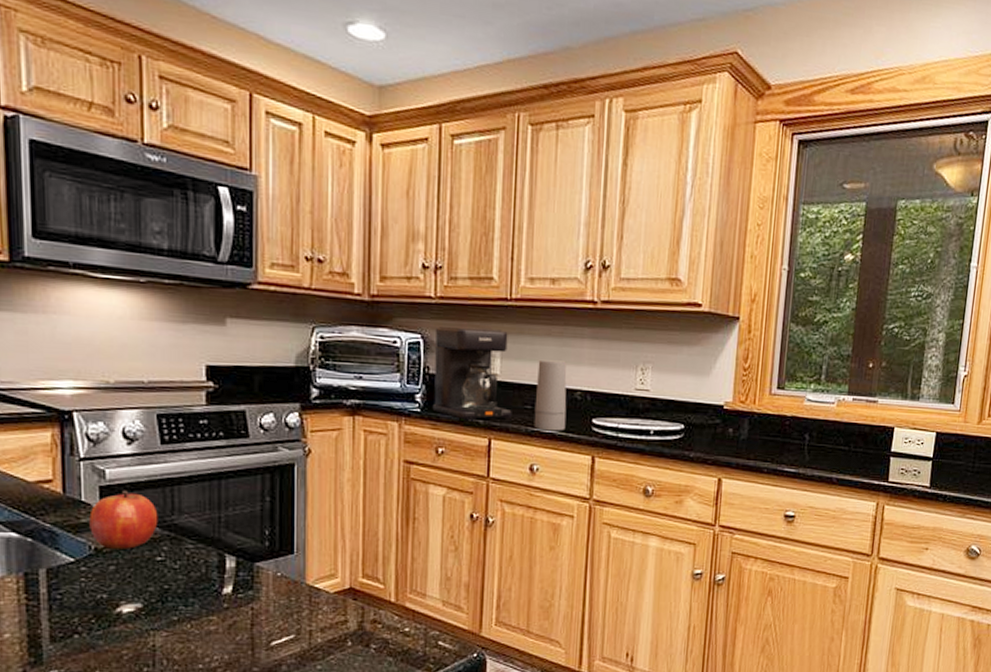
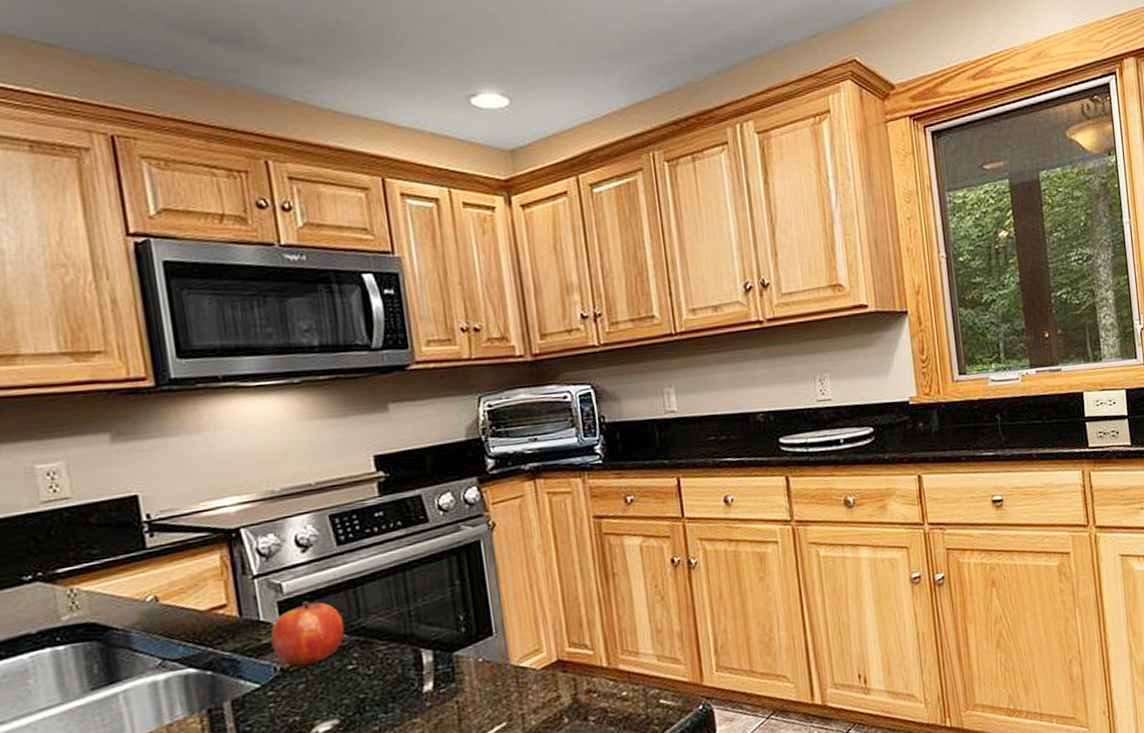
coffee maker: present [432,326,512,421] -> none [605,365,697,464]
canister: present [534,359,567,431] -> none [714,385,754,460]

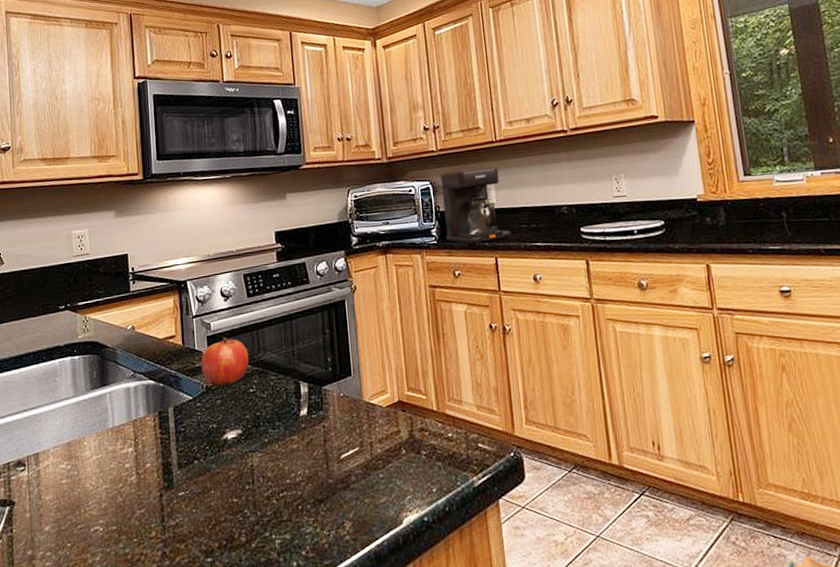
coffee maker: none [605,365,697,464] -> present [441,166,512,246]

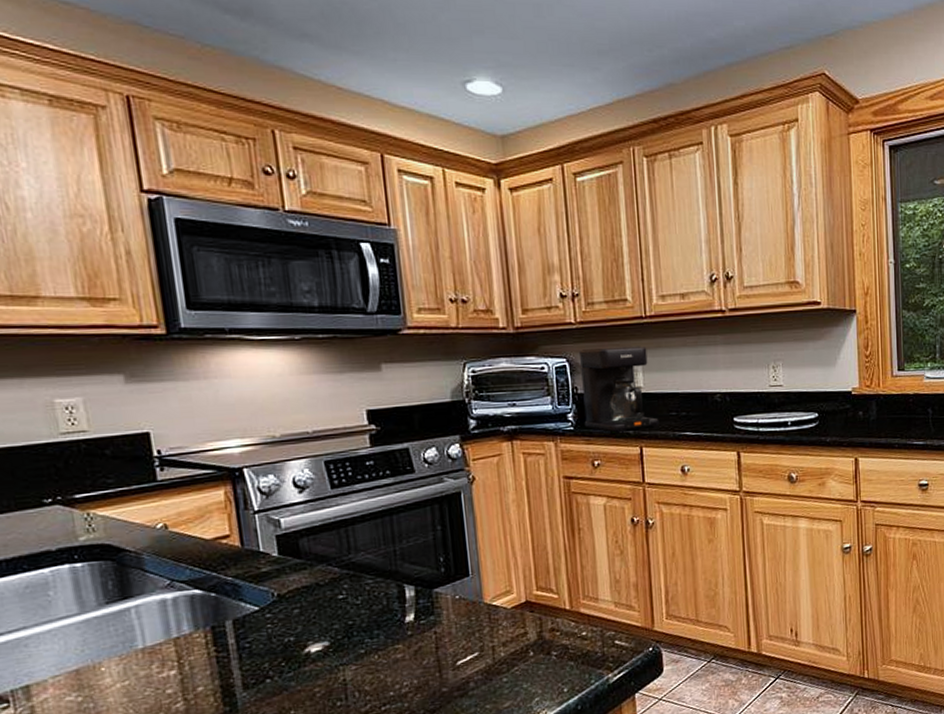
fruit: present [201,337,249,386] -> none [269,536,337,594]

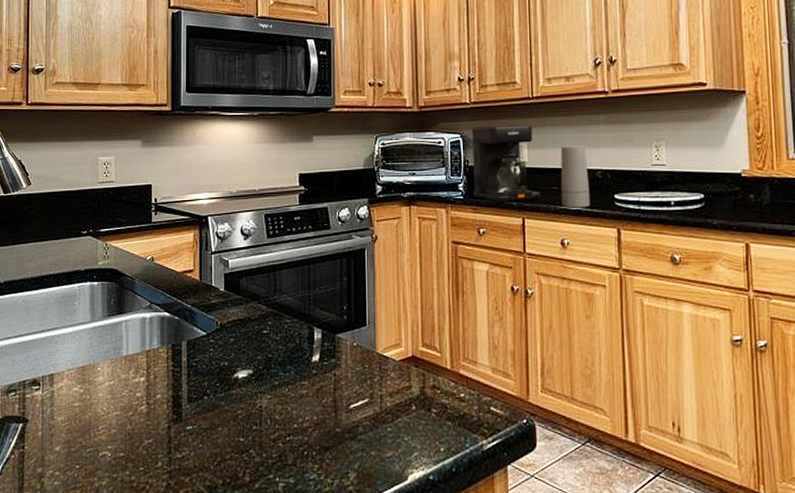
canister: none [678,368,710,434] -> present [560,145,590,208]

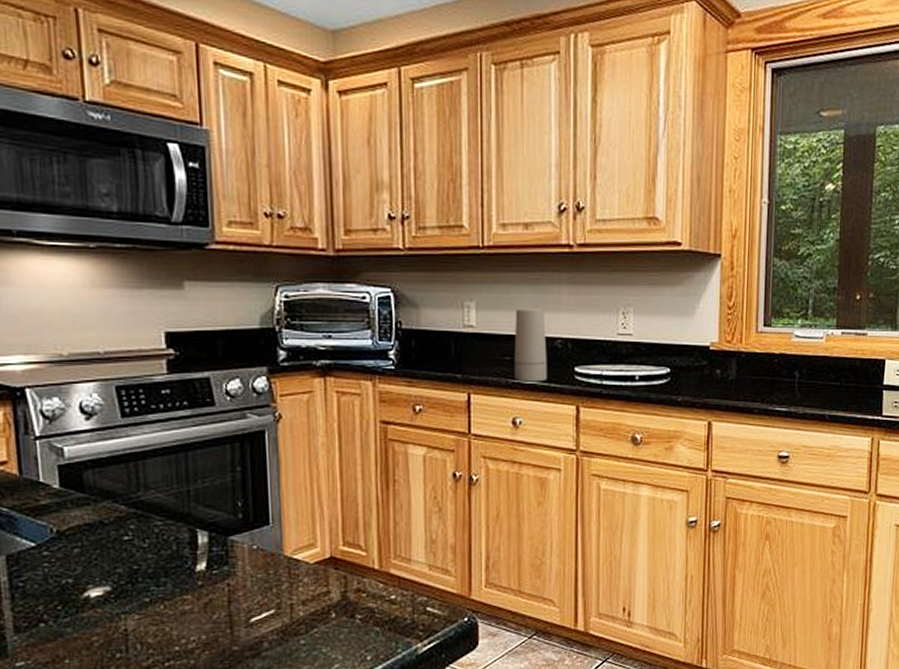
coffee maker: present [472,124,541,204] -> none [407,278,491,376]

